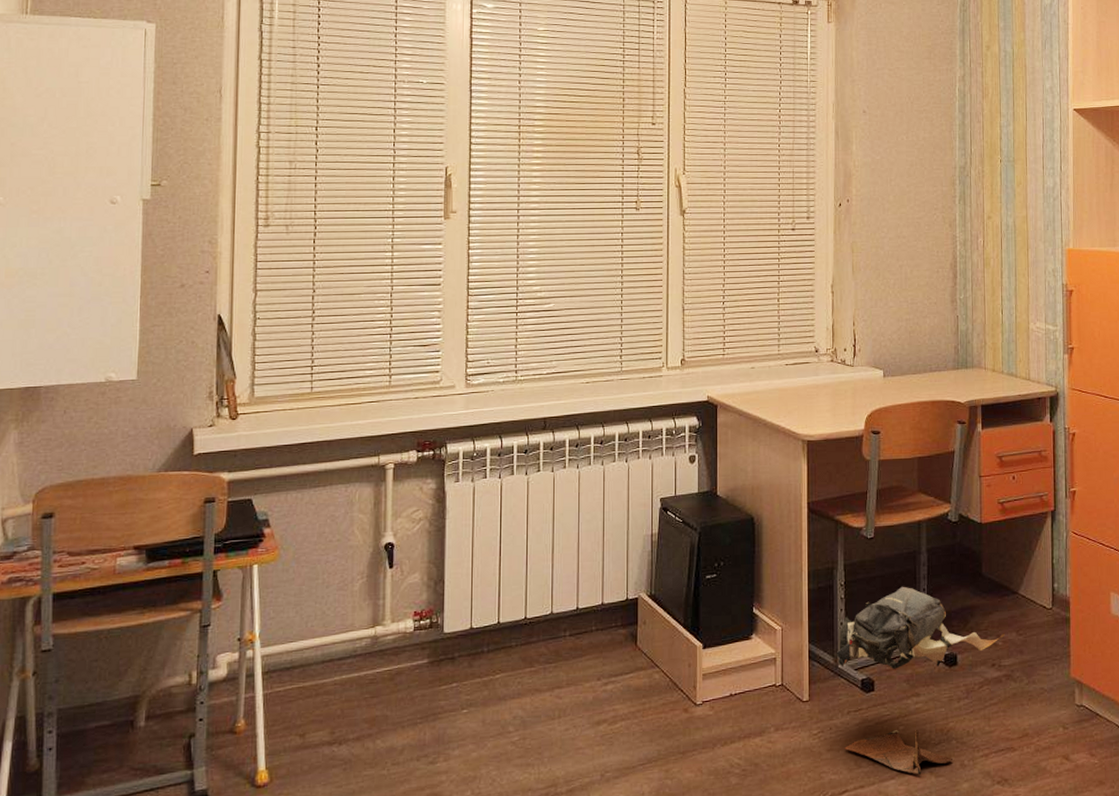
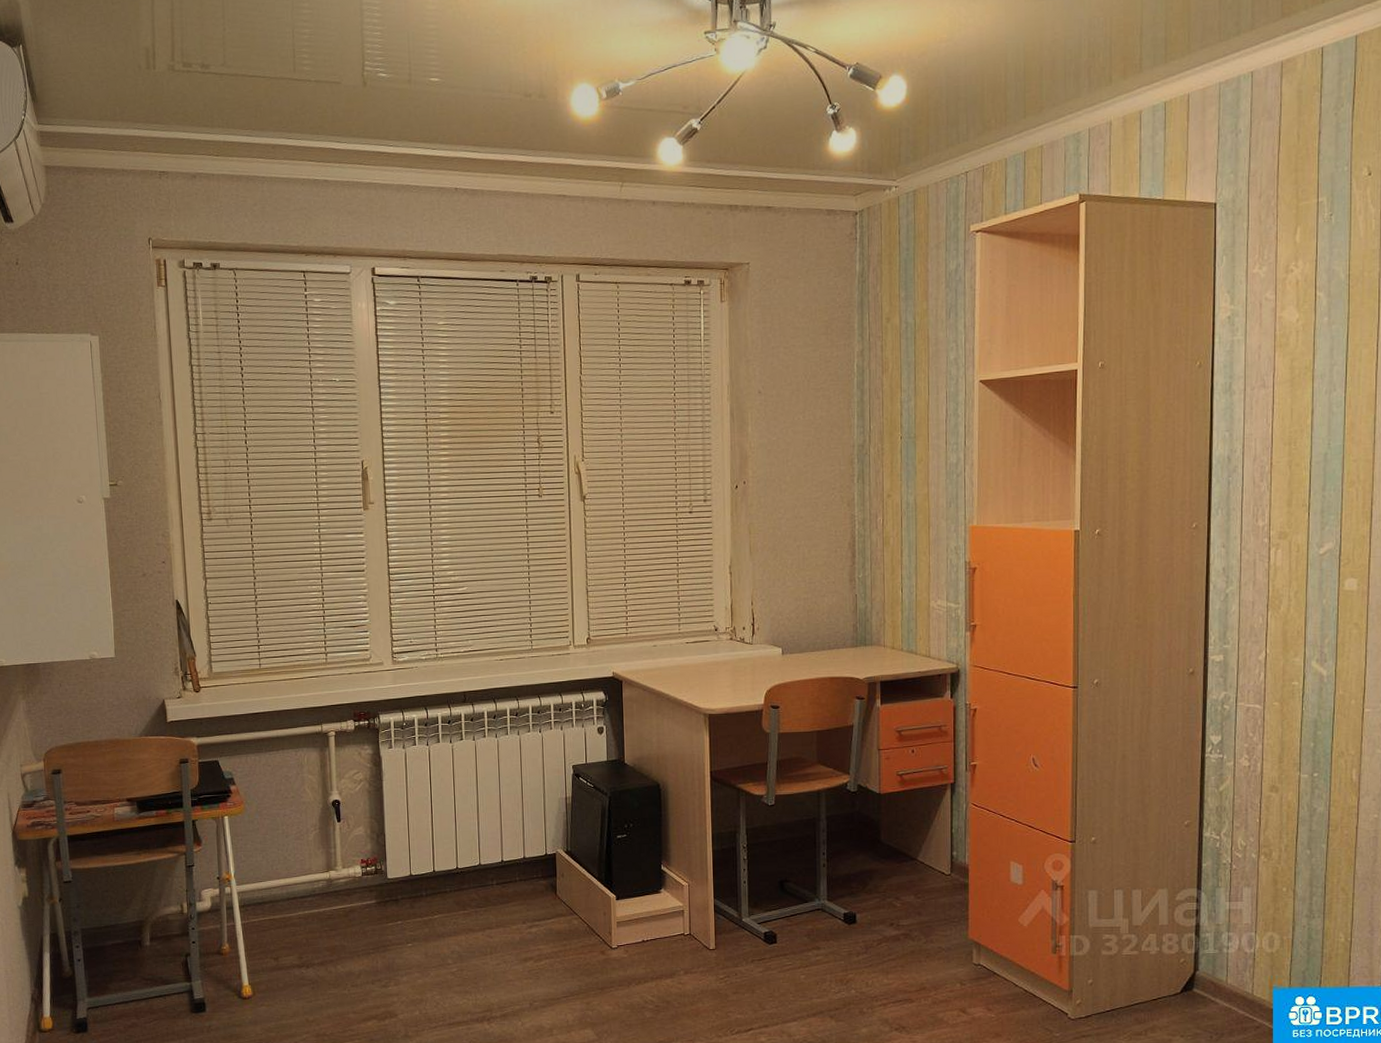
backpack: present [836,586,1005,775] -> none [740,850,903,1019]

